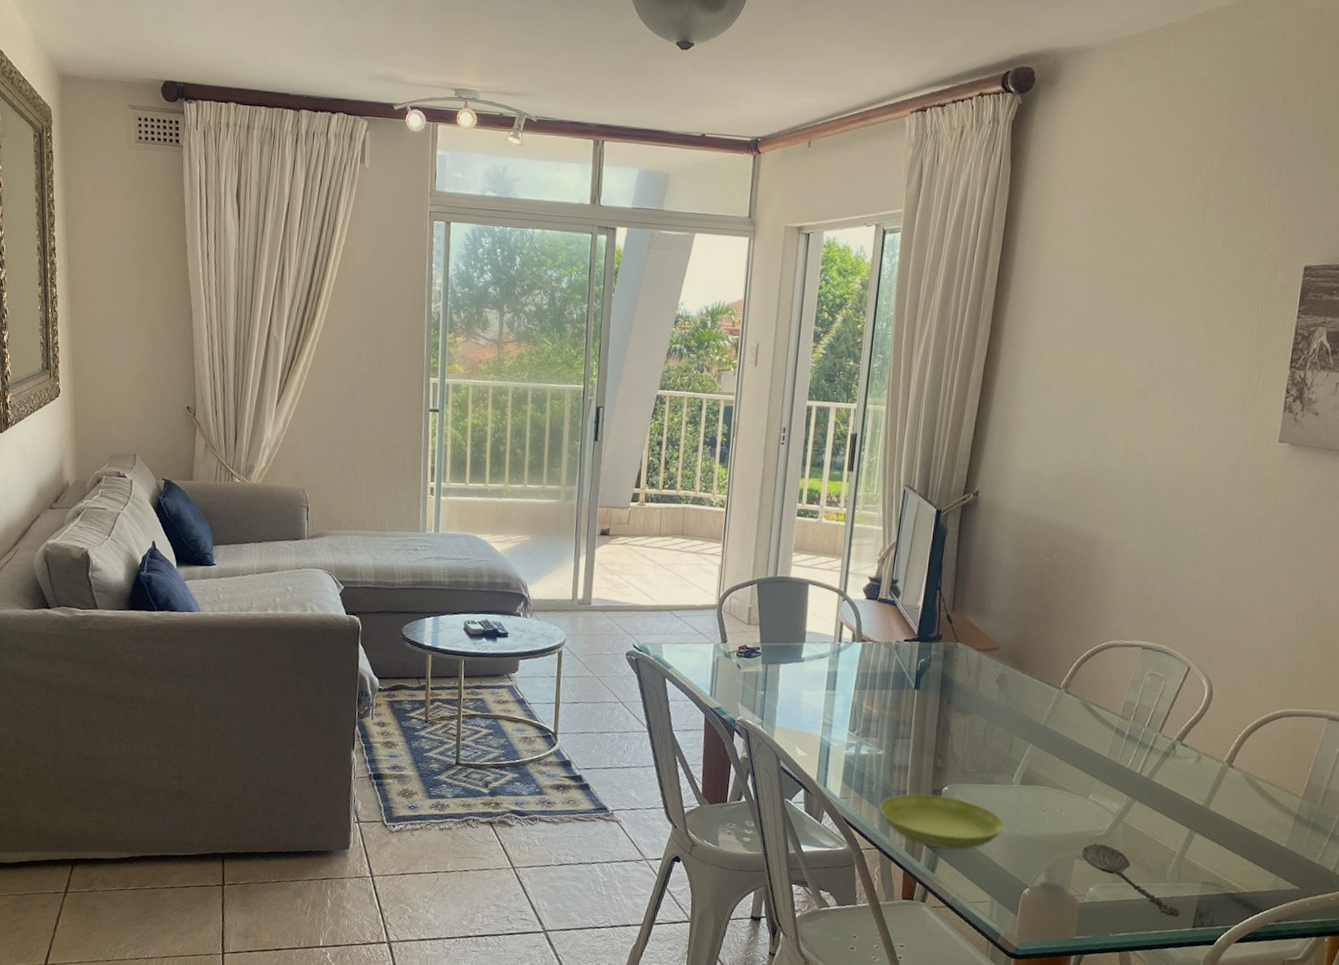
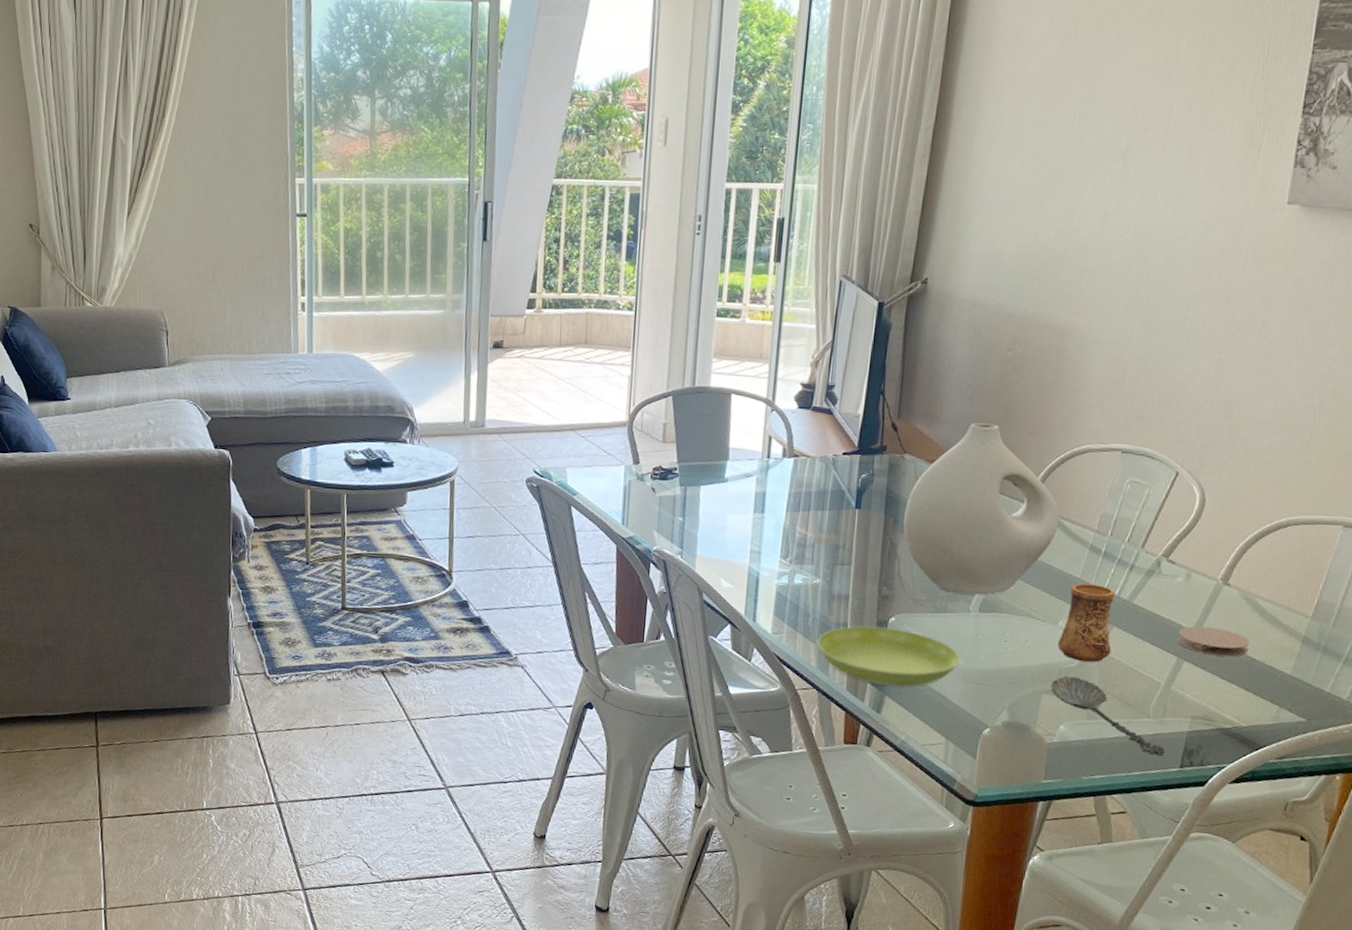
vase: none [956,618,1090,770] -> present [903,423,1060,595]
cup: none [1088,761,1137,832] -> present [1058,583,1115,662]
coaster: none [1189,802,1252,830] -> present [1177,626,1251,657]

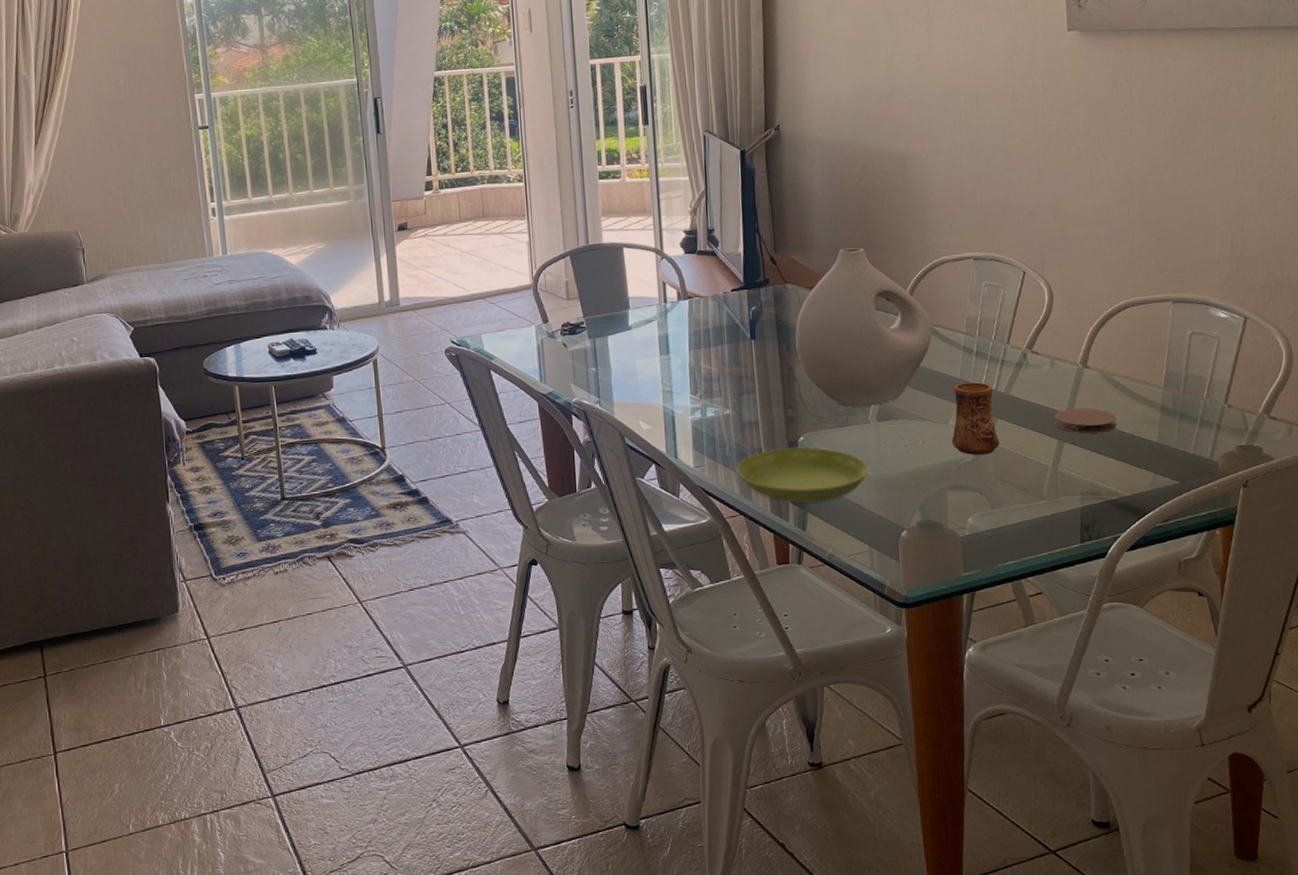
spoon: present [1050,676,1166,757] -> none [953,470,1066,535]

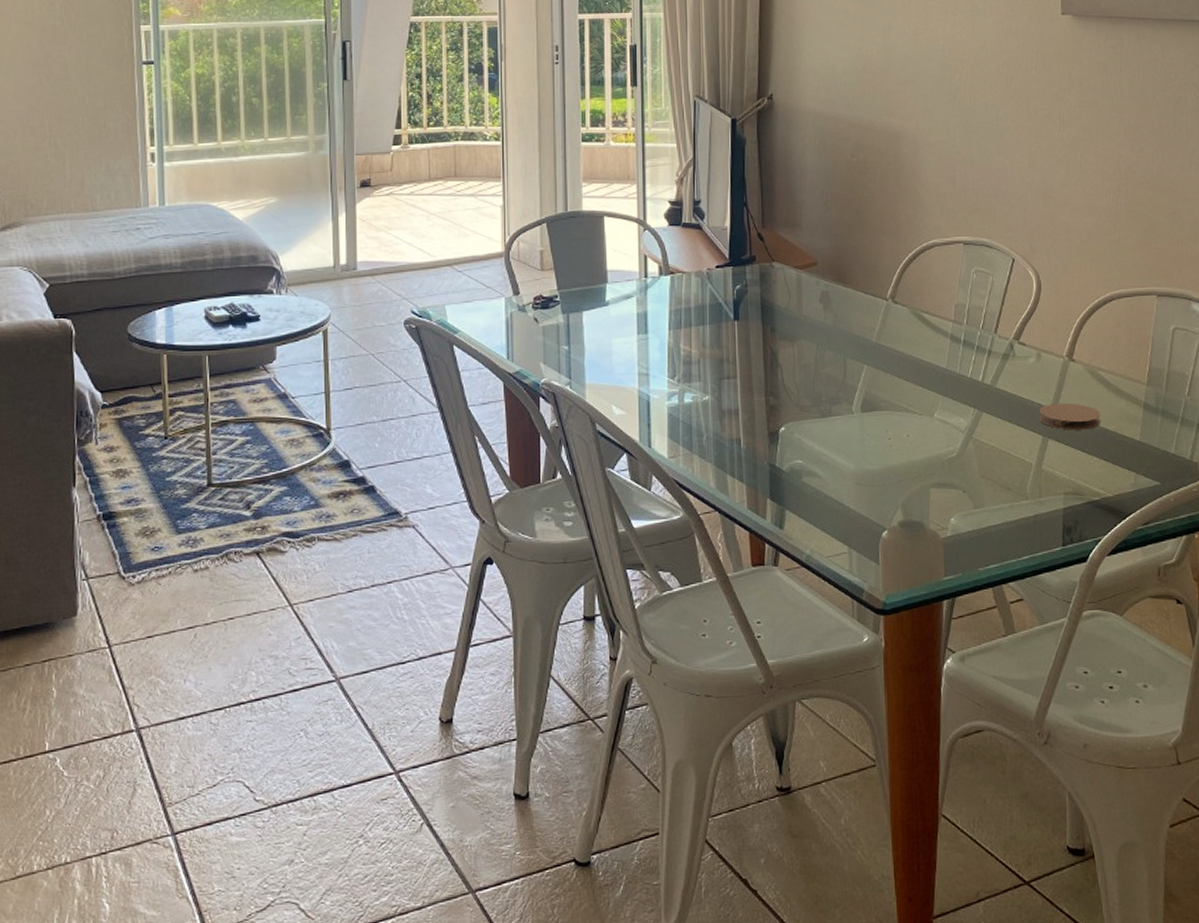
saucer: present [736,447,869,503] -> none [713,438,851,499]
vase: present [795,247,932,407] -> none [780,227,920,396]
cup: present [952,382,1000,455] -> none [937,373,984,450]

